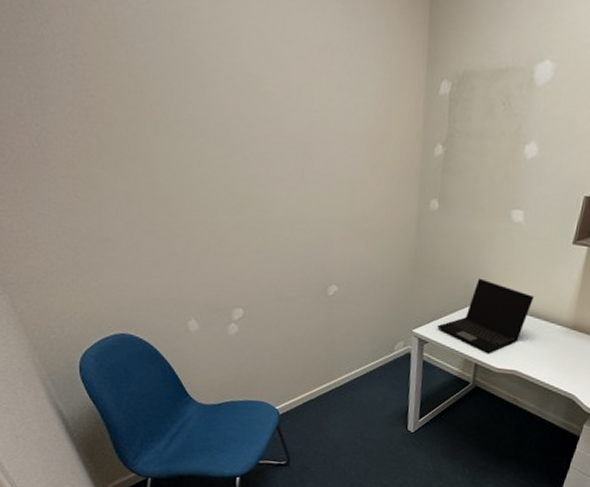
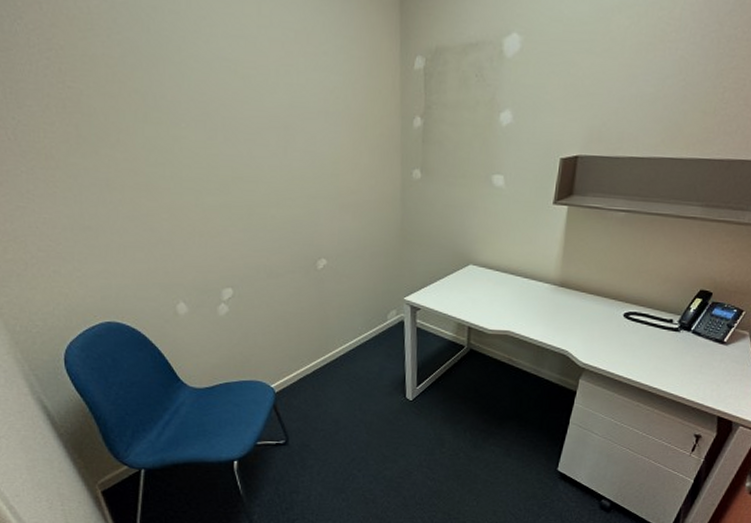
laptop: present [437,278,535,353] -> none [428,242,521,315]

